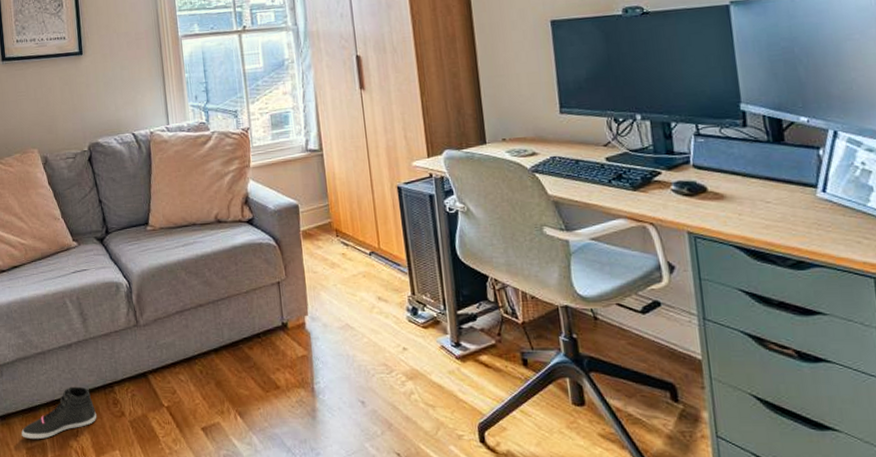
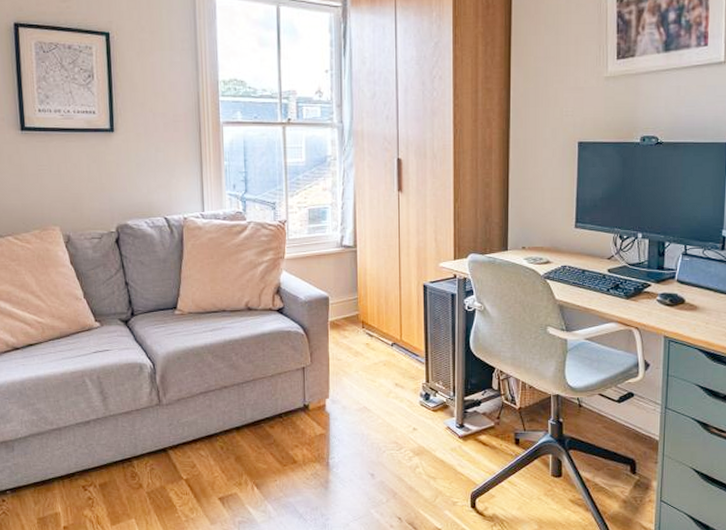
sneaker: present [21,386,97,440] -> none [33,461,114,510]

